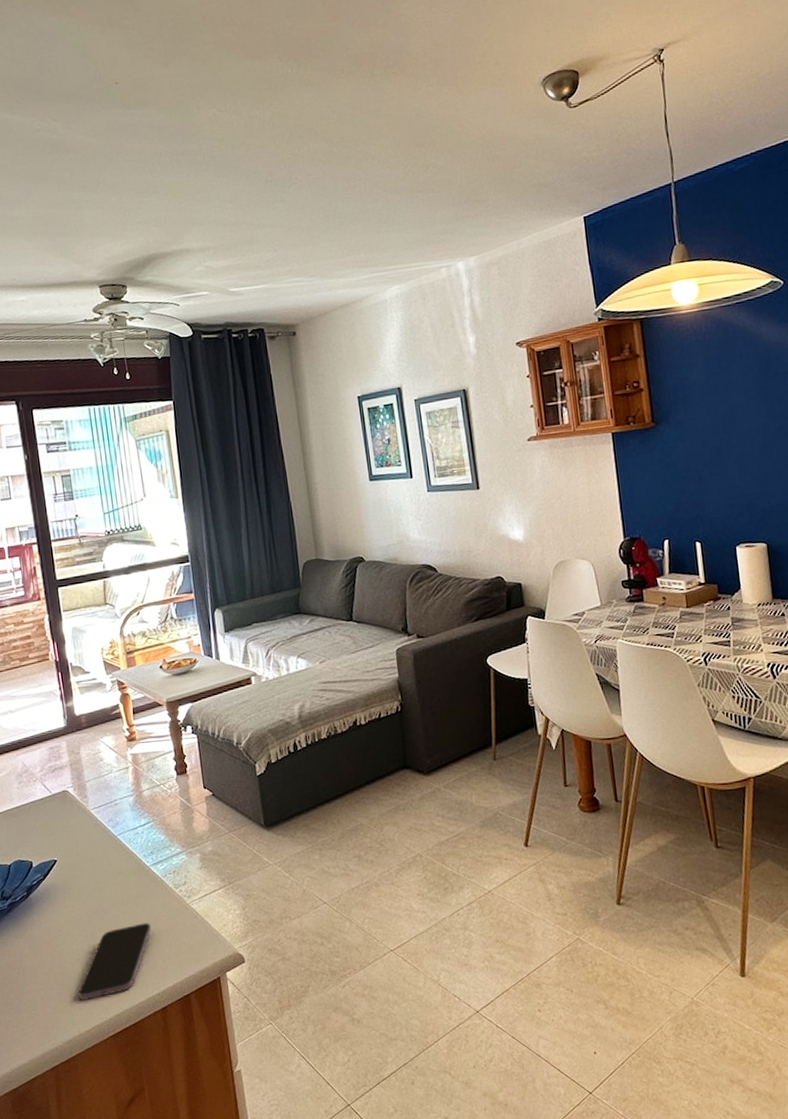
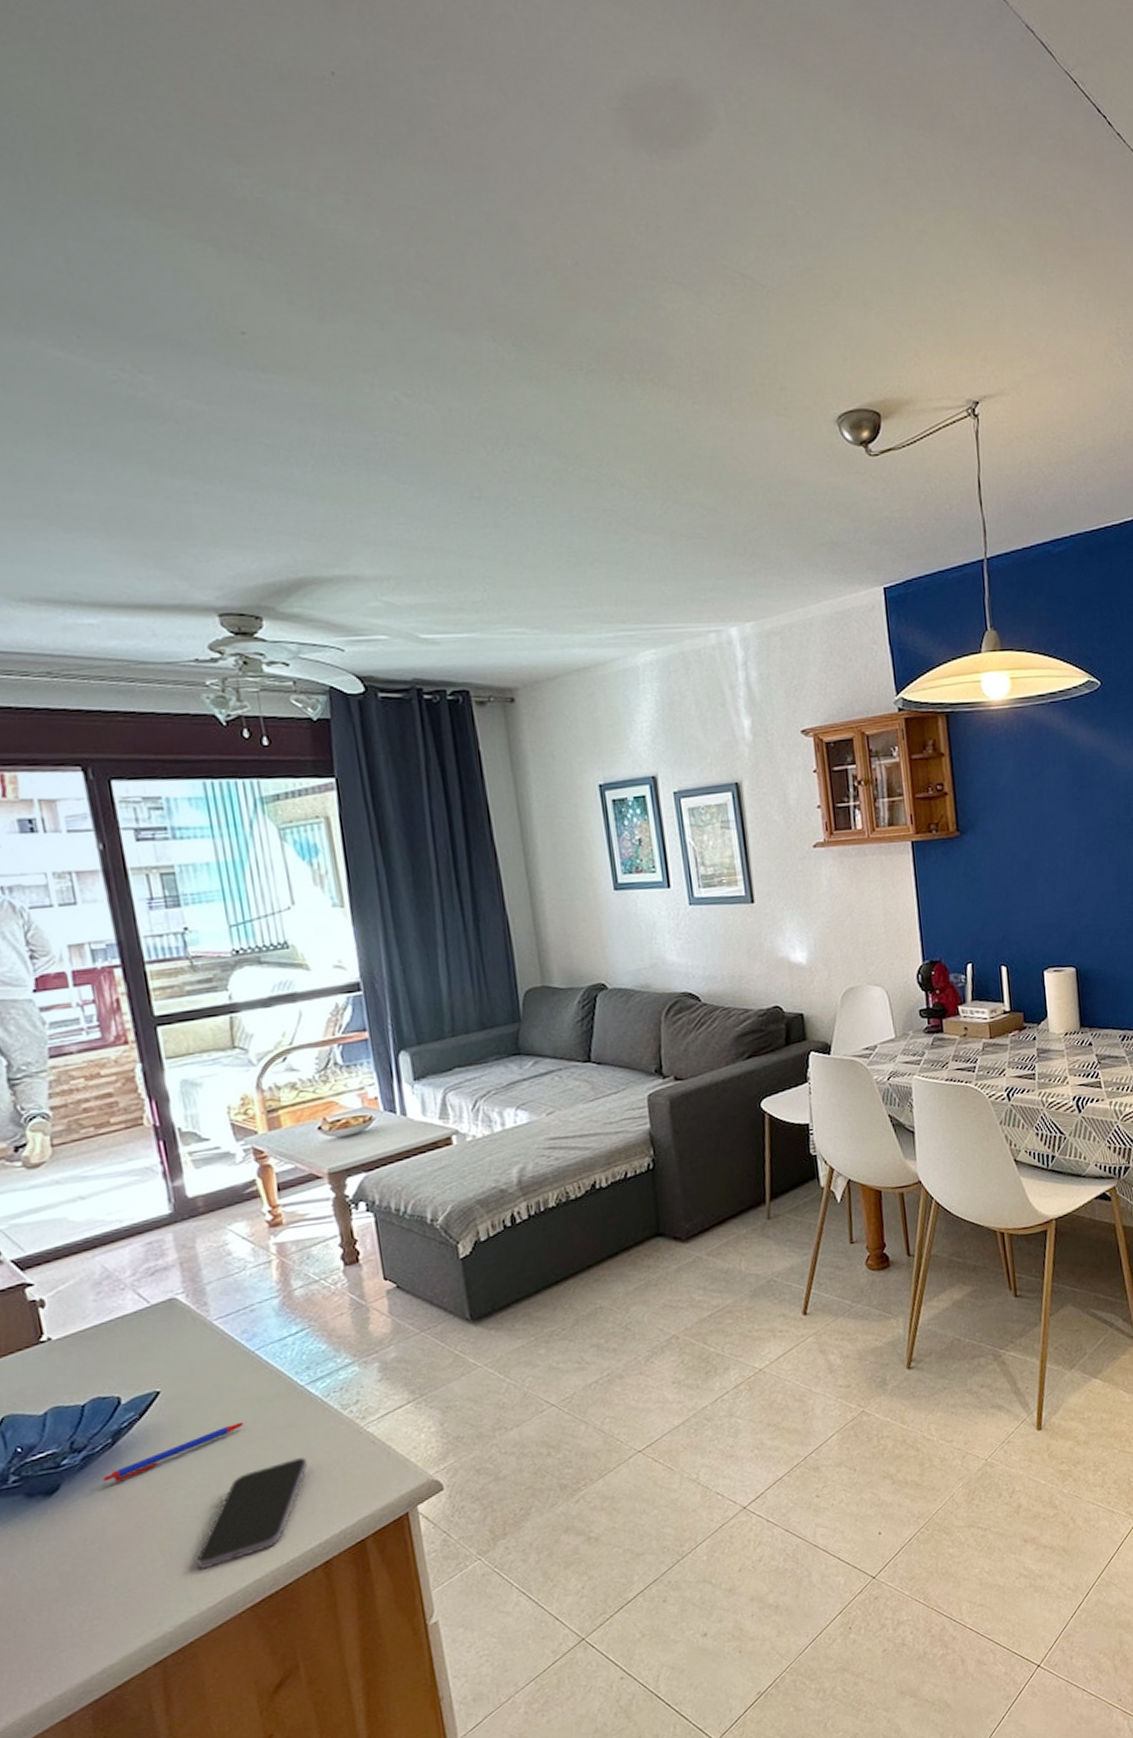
pen: none [21,889,111,926] -> present [103,1421,246,1482]

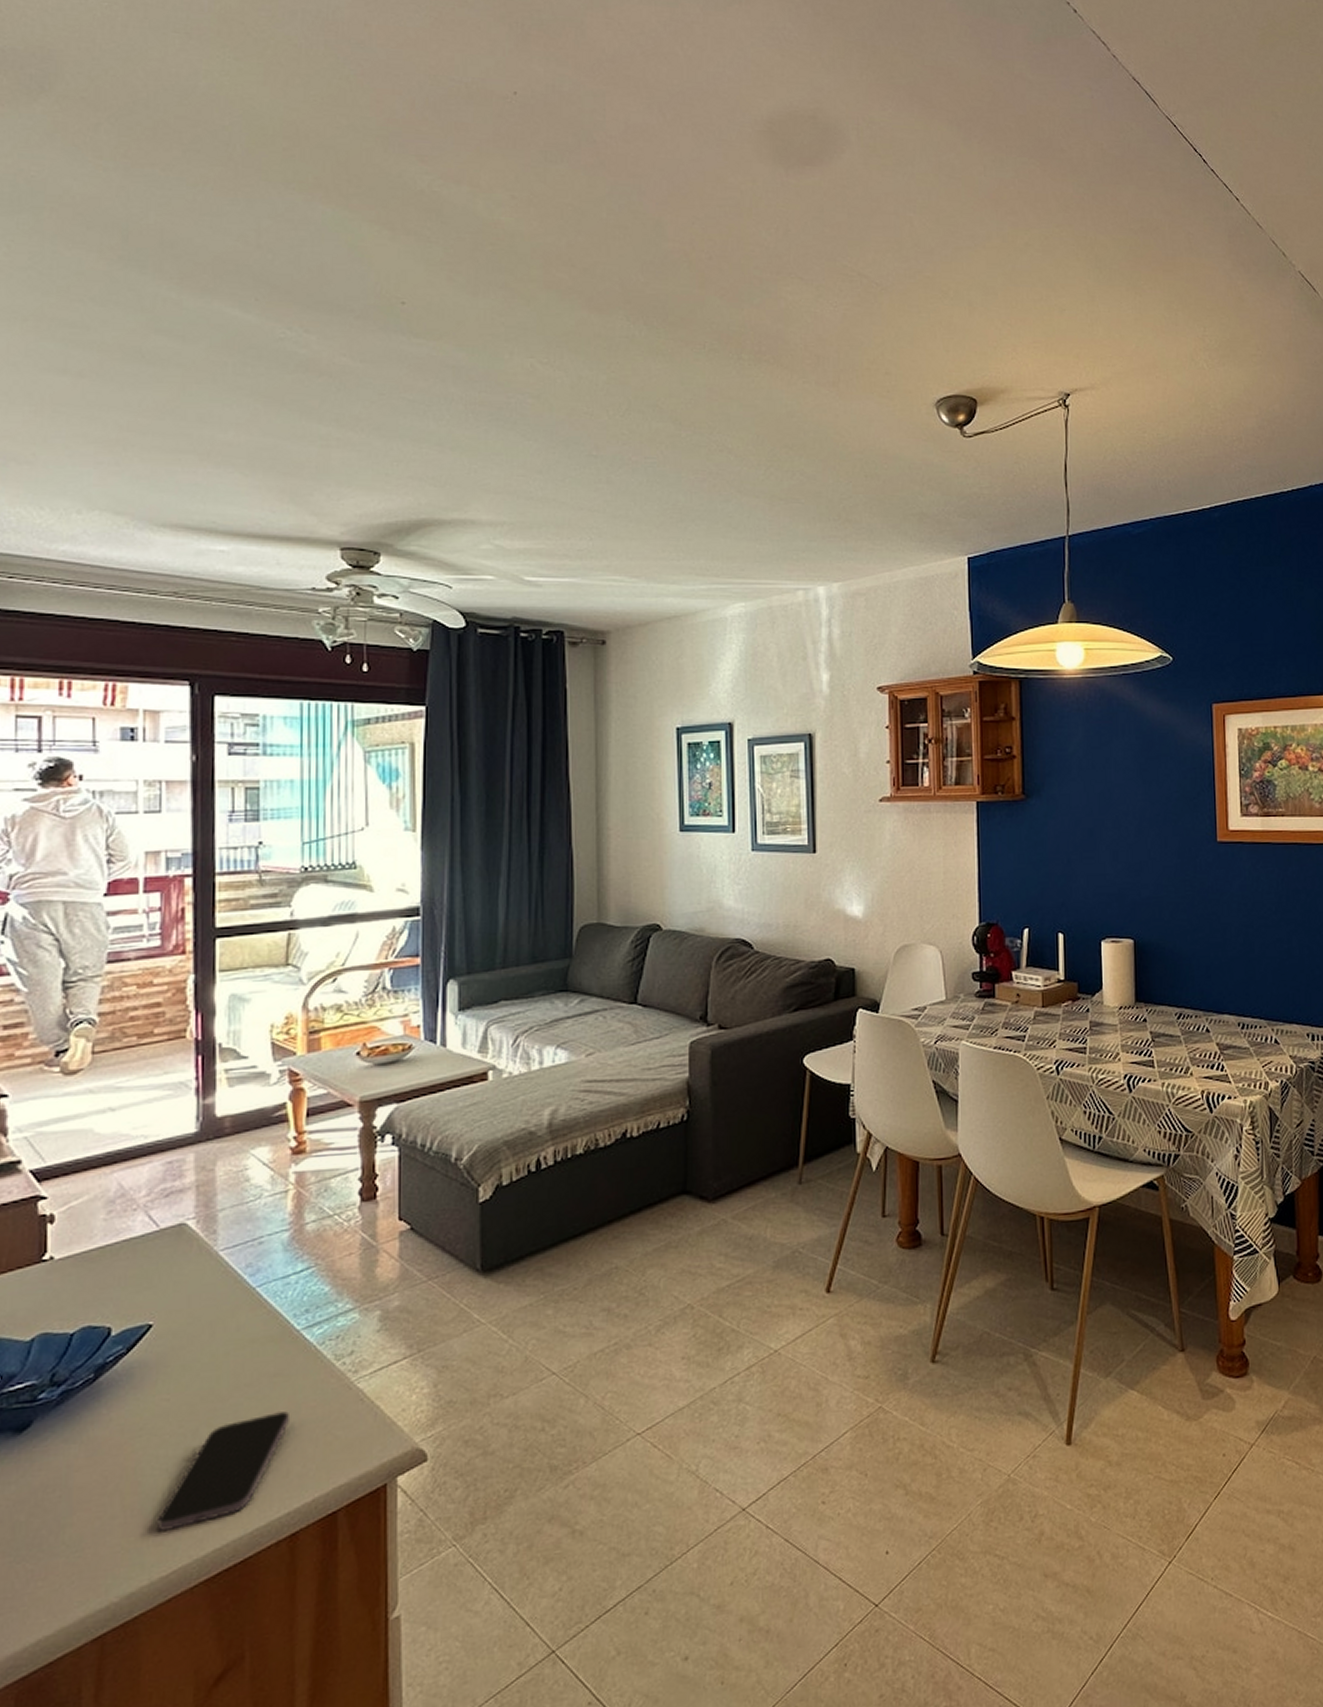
pen: present [103,1421,246,1482] -> none [77,1365,234,1423]

